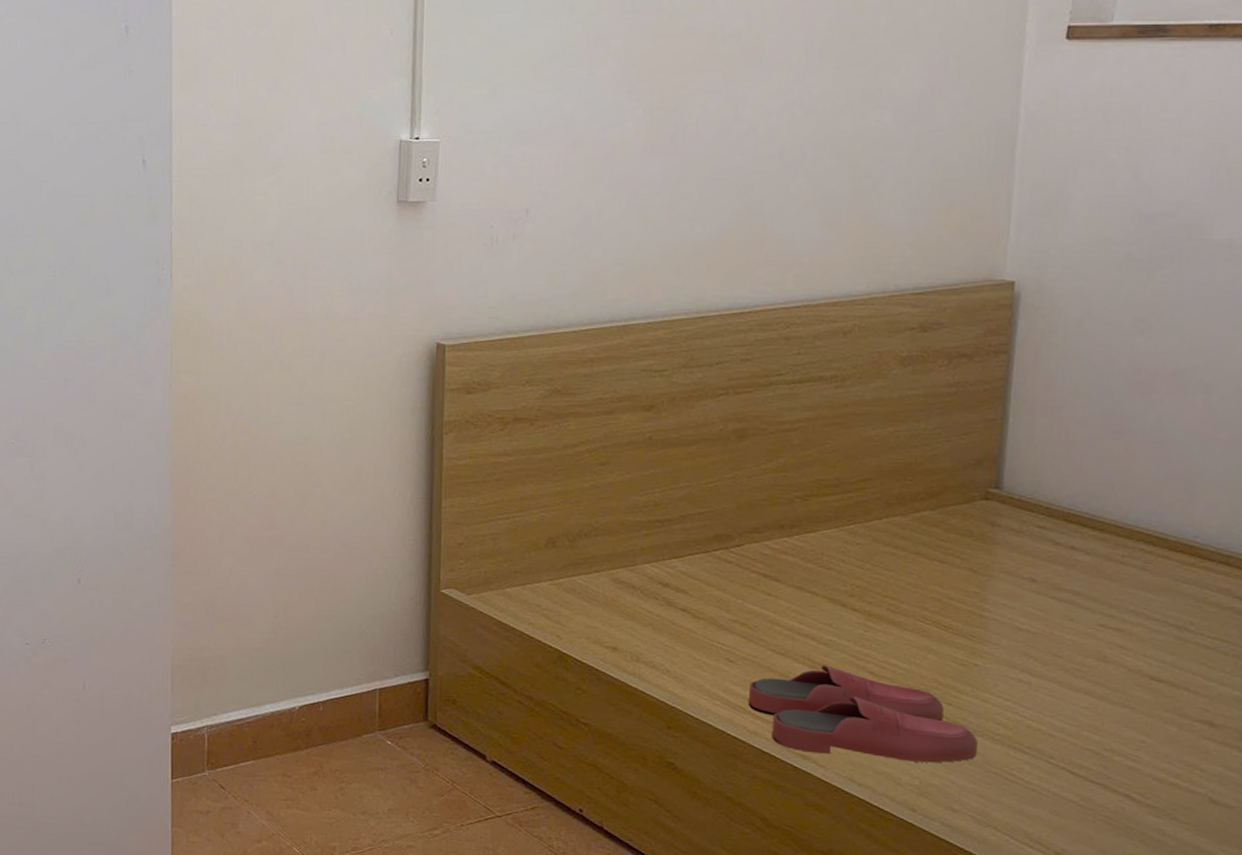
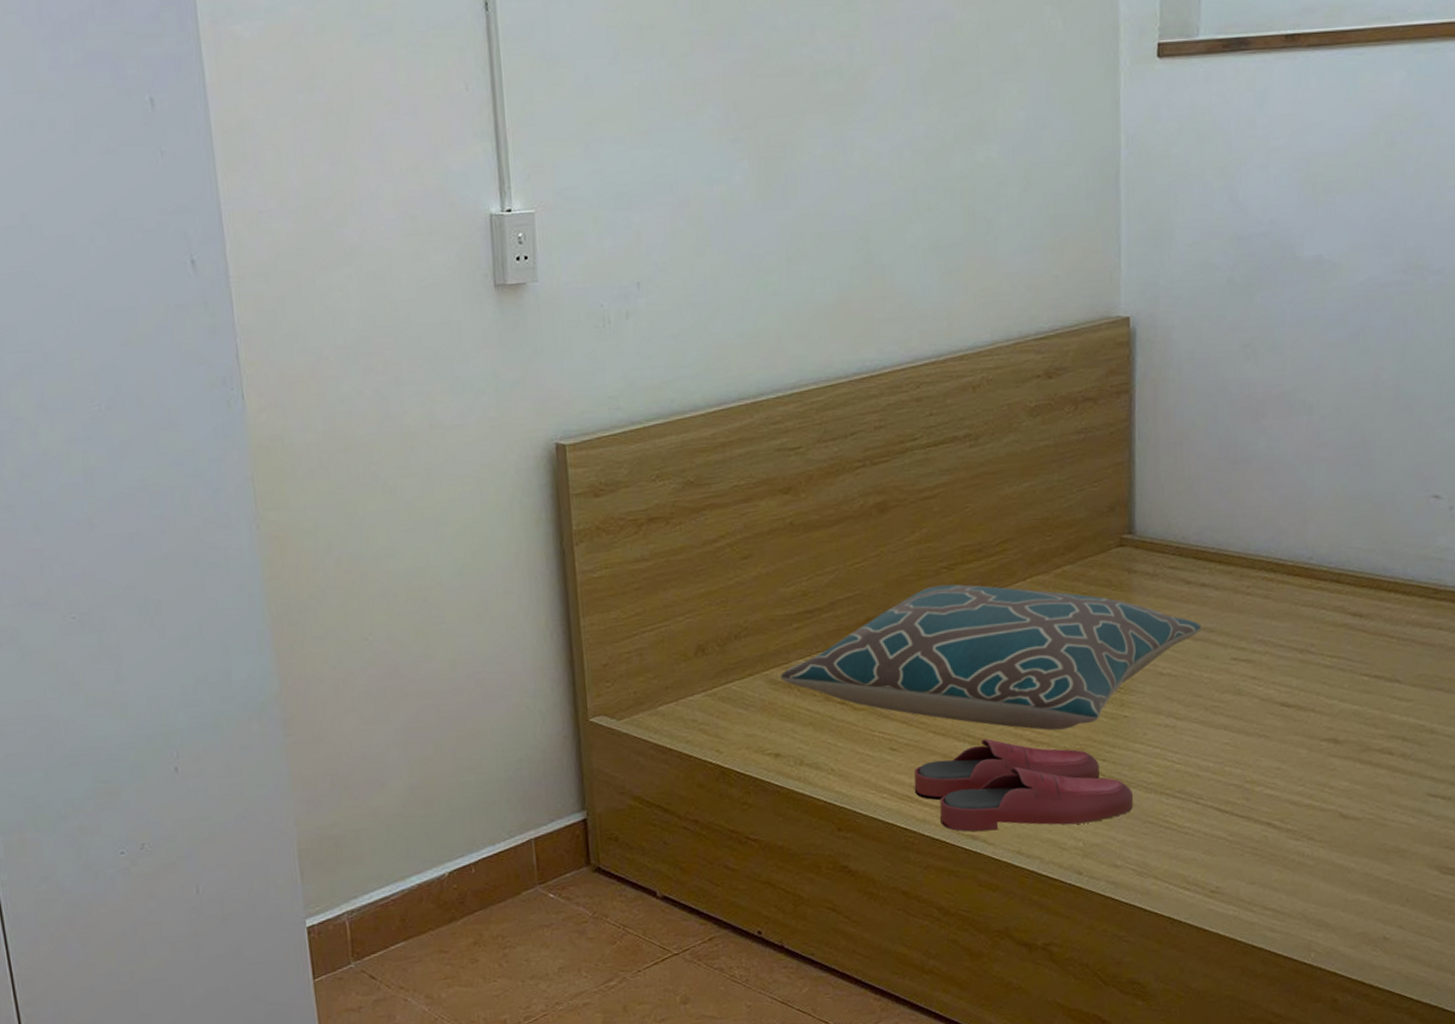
pillow: none [626,513,1068,668] -> present [781,584,1202,731]

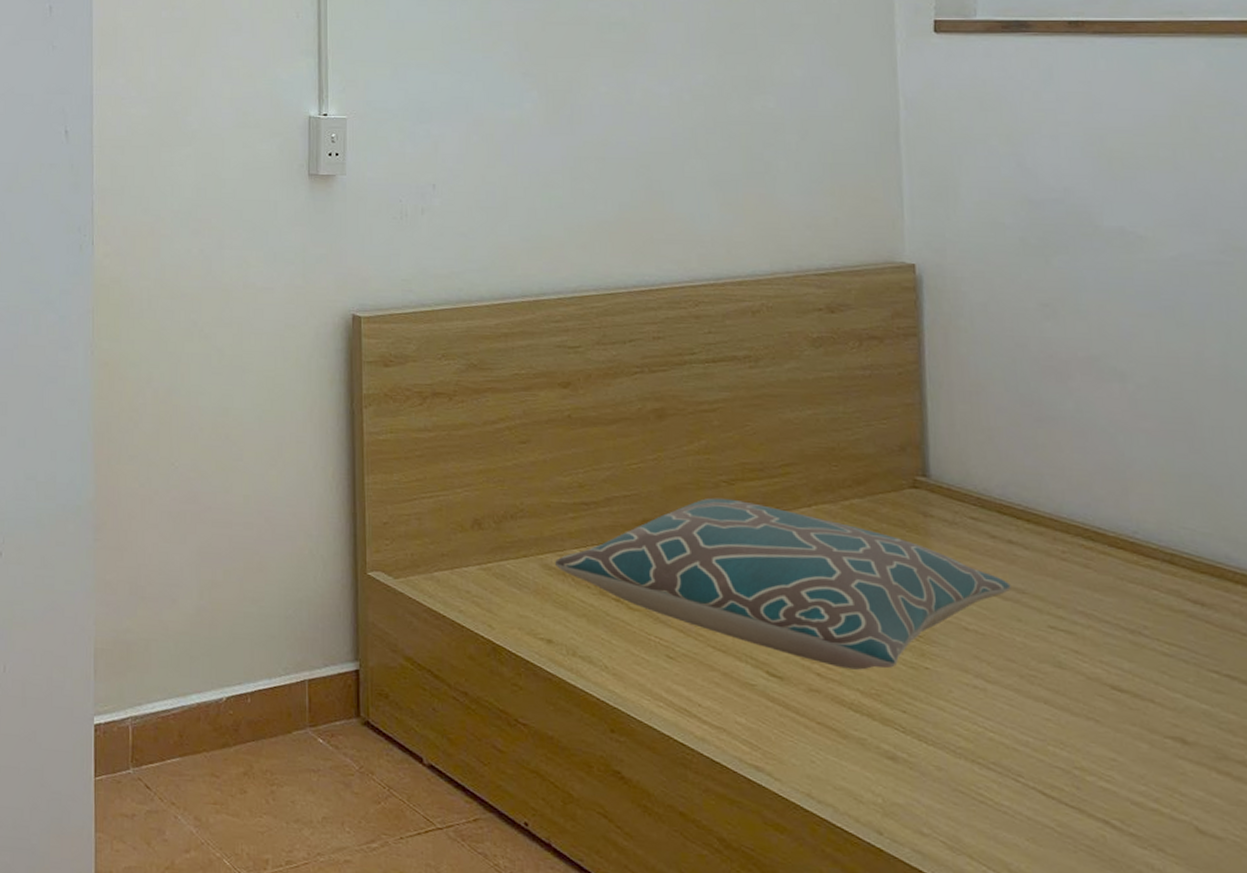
slippers: present [914,738,1133,832] -> none [692,664,940,779]

